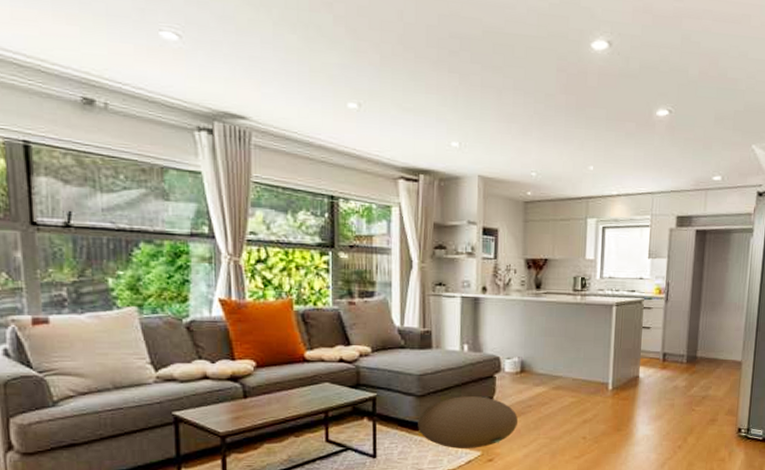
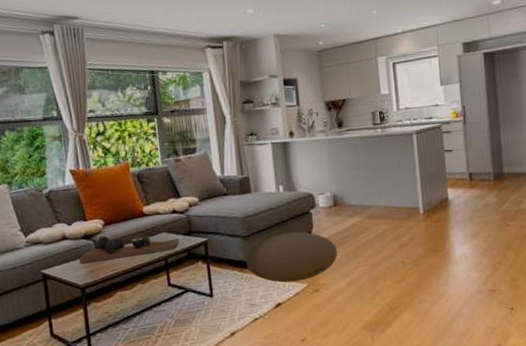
decorative tray: none [222,379,344,409] -> present [79,235,180,264]

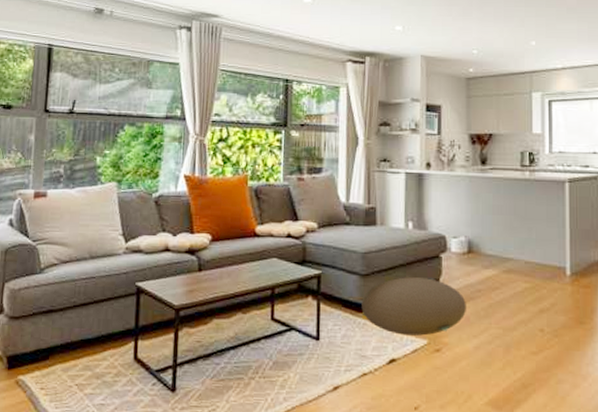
decorative tray: present [79,235,180,264] -> none [179,252,290,282]

